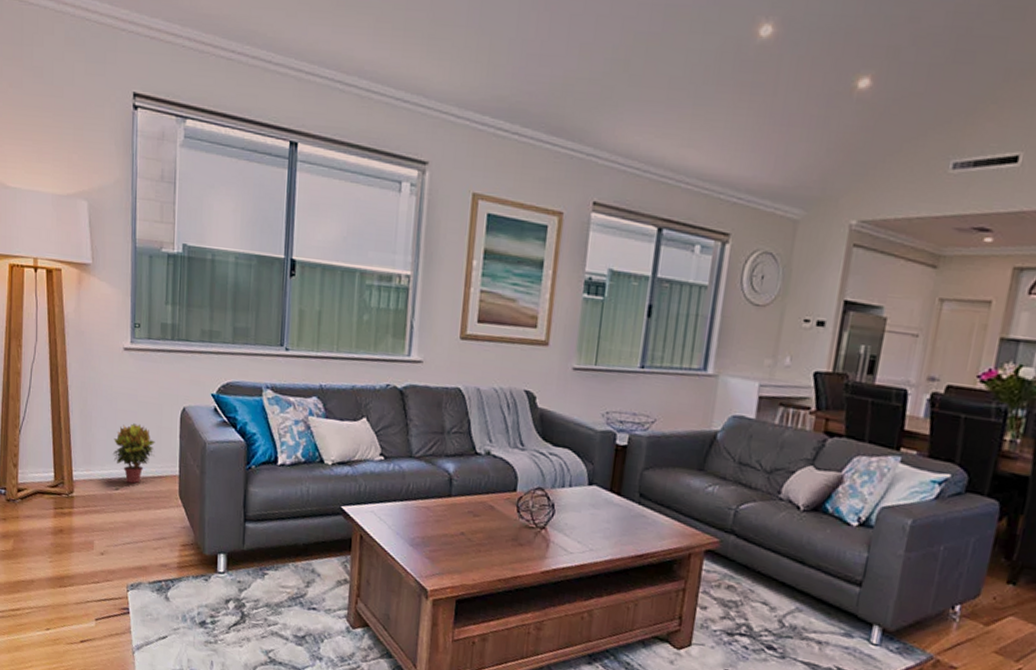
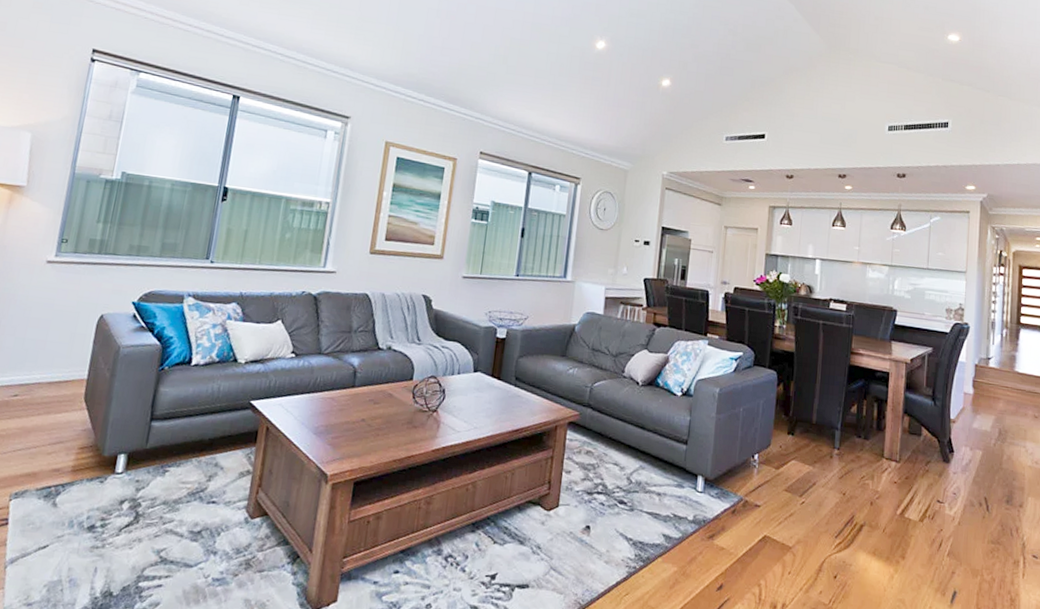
potted plant: present [112,423,155,484] -> none [17,331,66,389]

